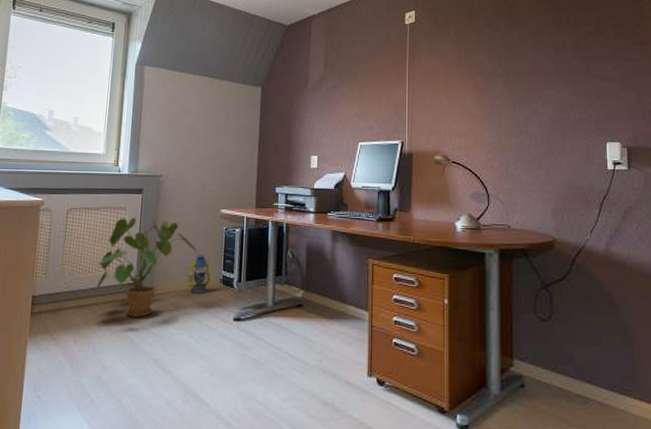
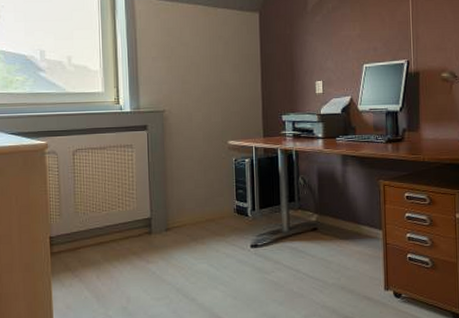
house plant: present [95,217,199,317] -> none [108,154,210,250]
lantern: present [186,254,212,295] -> none [200,186,225,225]

